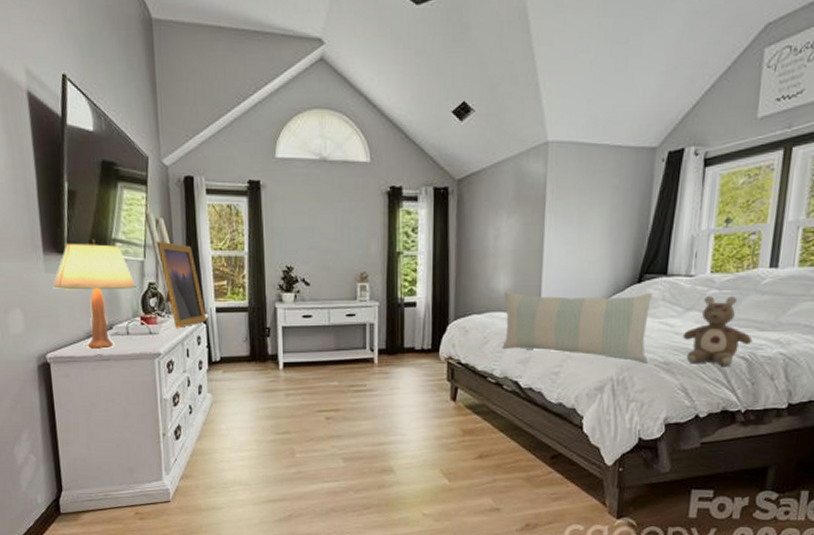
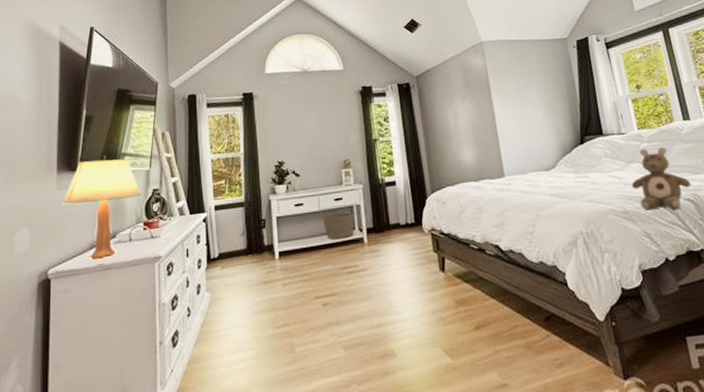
picture frame: present [157,241,207,328] -> none [162,151,206,229]
basket: none [332,330,368,357] -> present [322,212,355,240]
pillow: present [502,290,652,364] -> none [470,151,609,217]

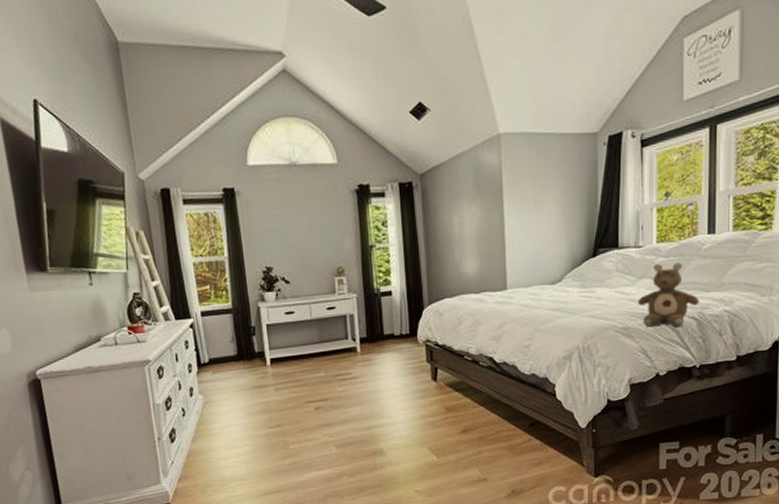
table lamp: present [63,156,142,260] -> none [39,256,122,362]
basket: present [322,212,355,240] -> none [314,321,349,349]

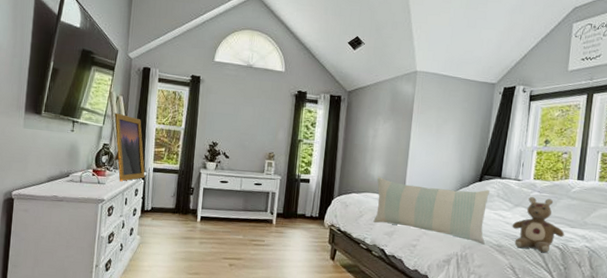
picture frame: none [138,252,193,334] -> present [114,112,145,181]
pillow: none [472,264,608,331] -> present [373,177,490,245]

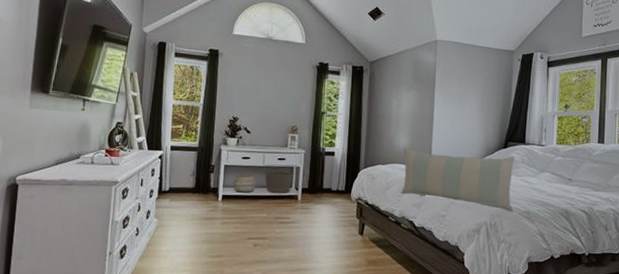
picture frame: present [114,112,145,181] -> none [128,89,162,161]
woven basket: none [210,194,233,215] -> present [232,171,256,193]
basket: none [242,195,270,218] -> present [265,170,295,194]
stuffed bear: present [512,197,565,253] -> none [538,162,590,218]

